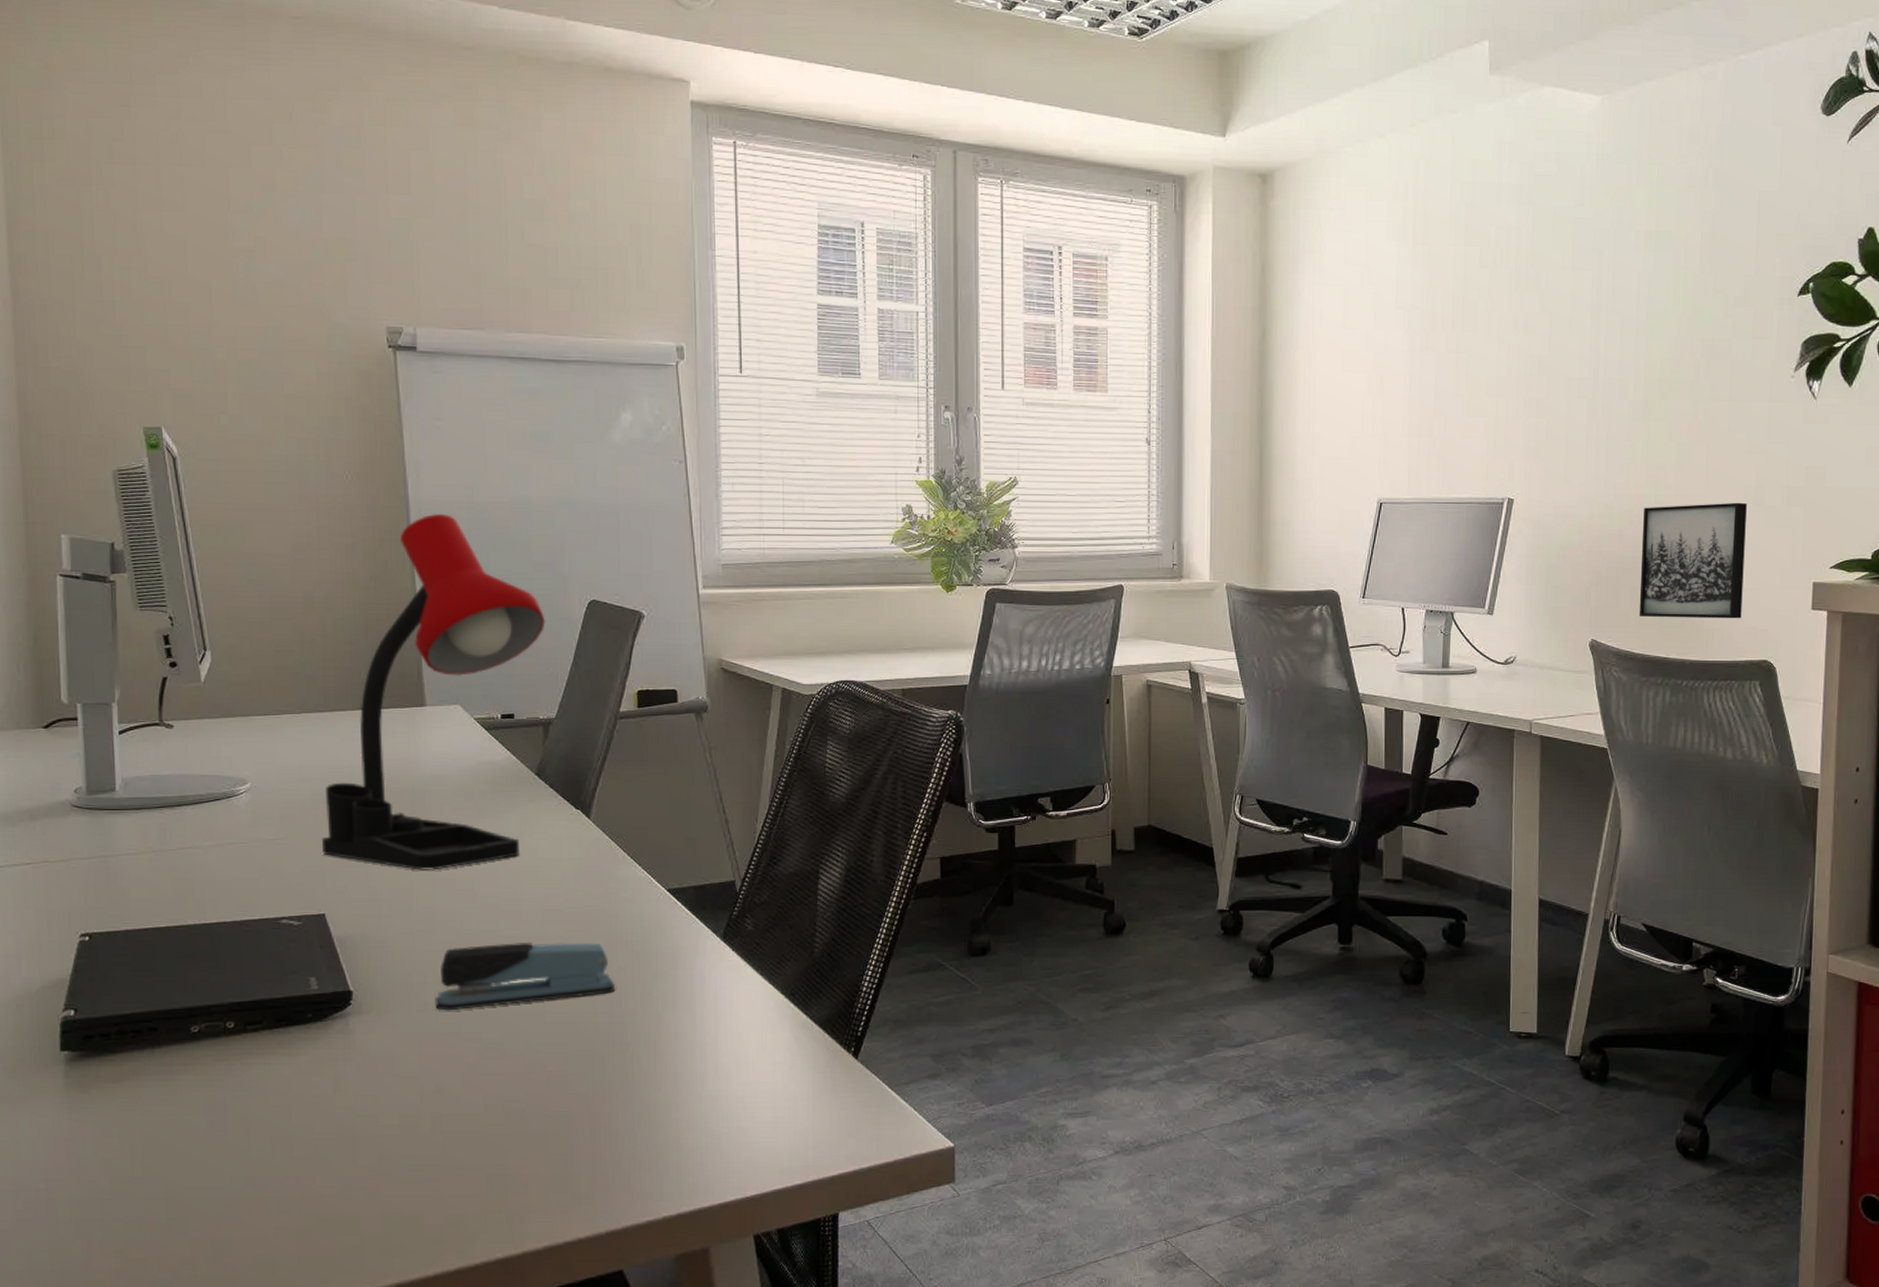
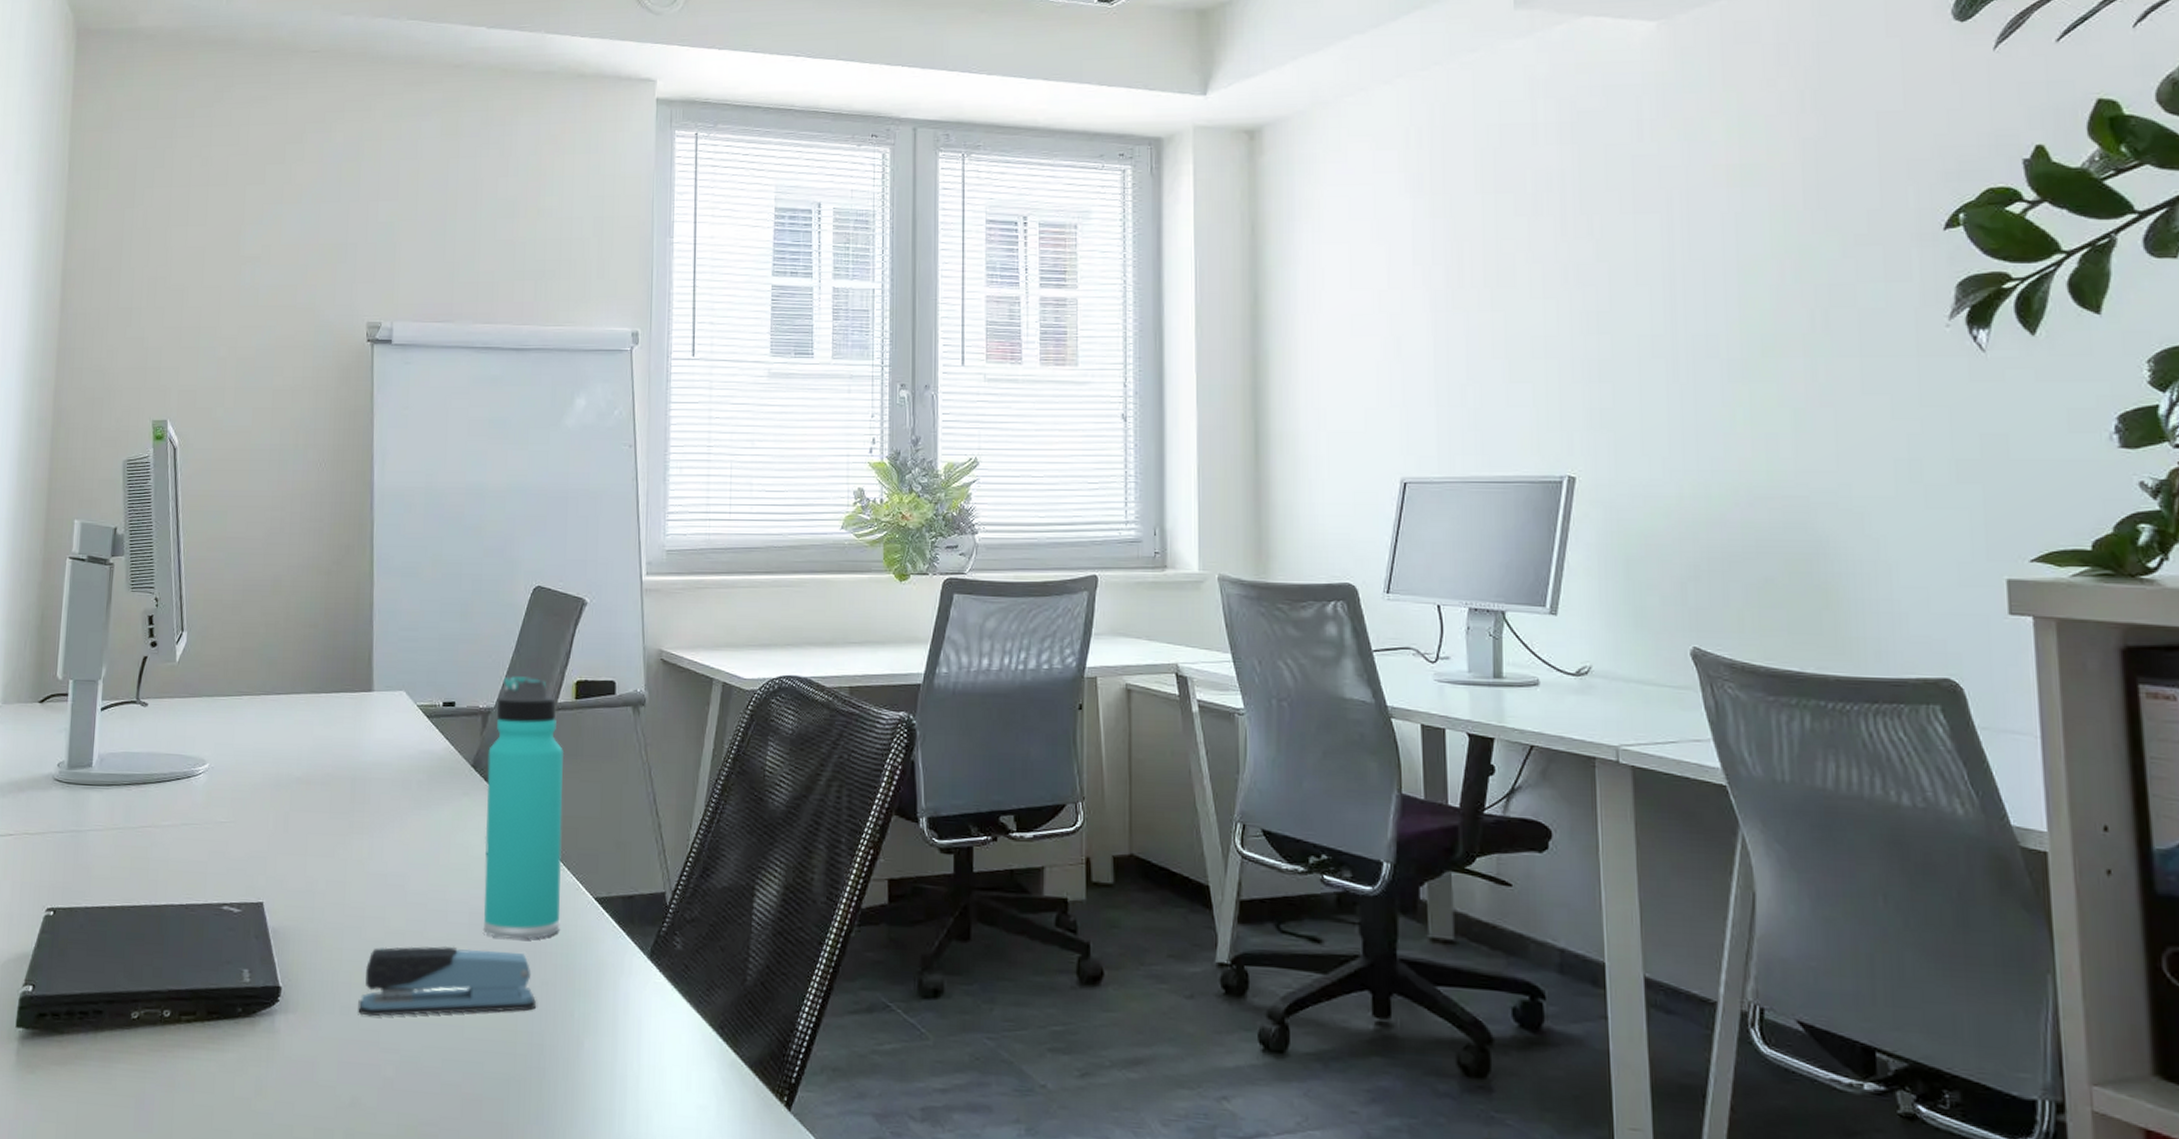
desk lamp: present [322,513,546,870] -> none [267,498,491,863]
thermos bottle: none [552,686,634,931] -> present [482,675,565,940]
wall art: present [1638,502,1747,619] -> none [1753,479,1906,625]

